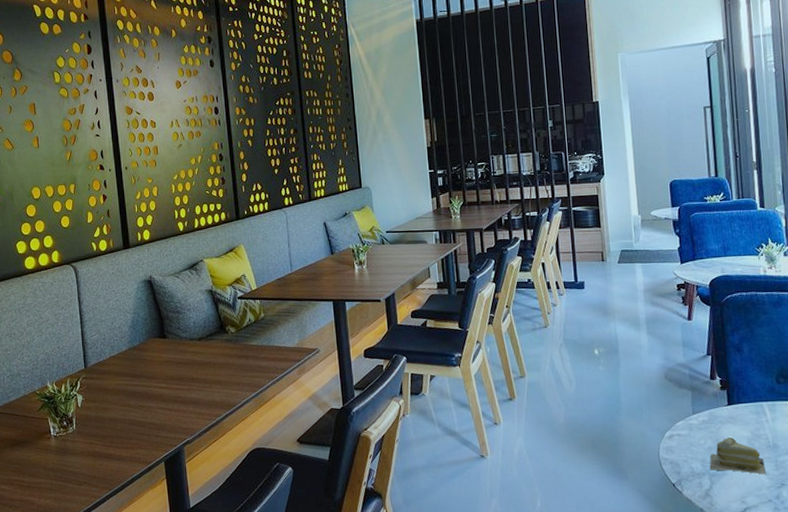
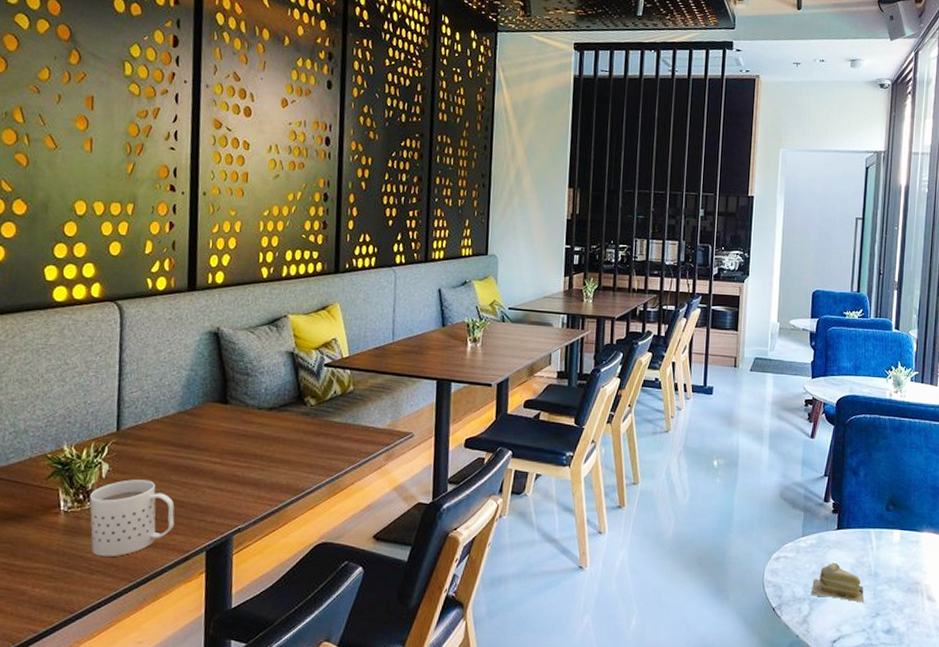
mug: none [71,406,138,470] -> present [89,479,175,556]

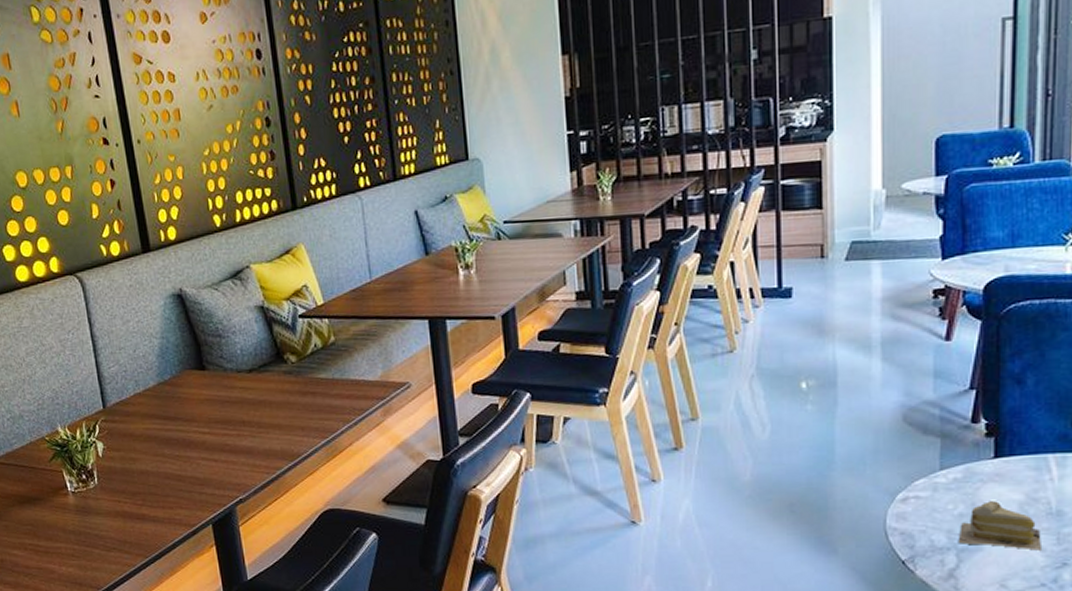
mug: present [89,479,175,556] -> none [92,456,177,534]

